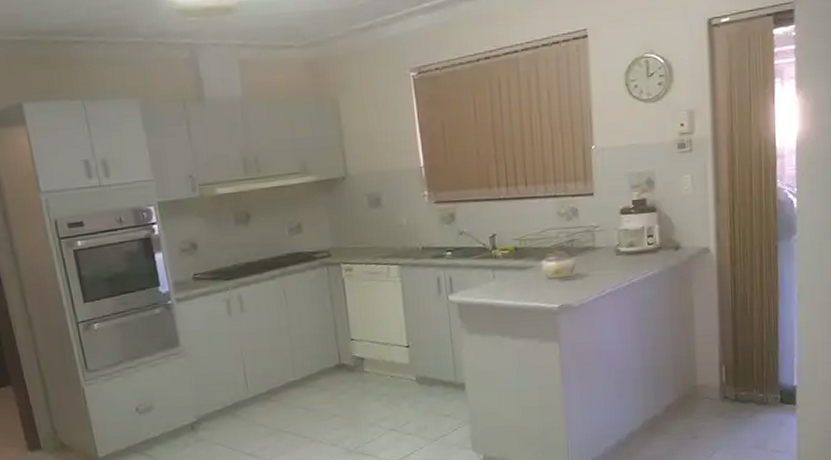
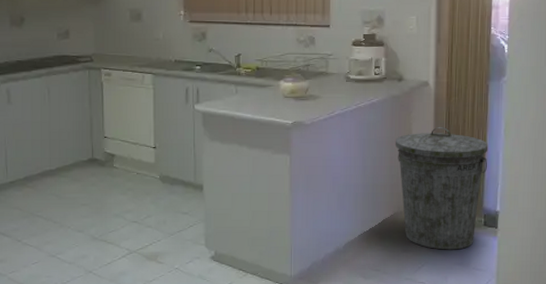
trash can: none [675,297,781,433] -> present [395,127,489,250]

